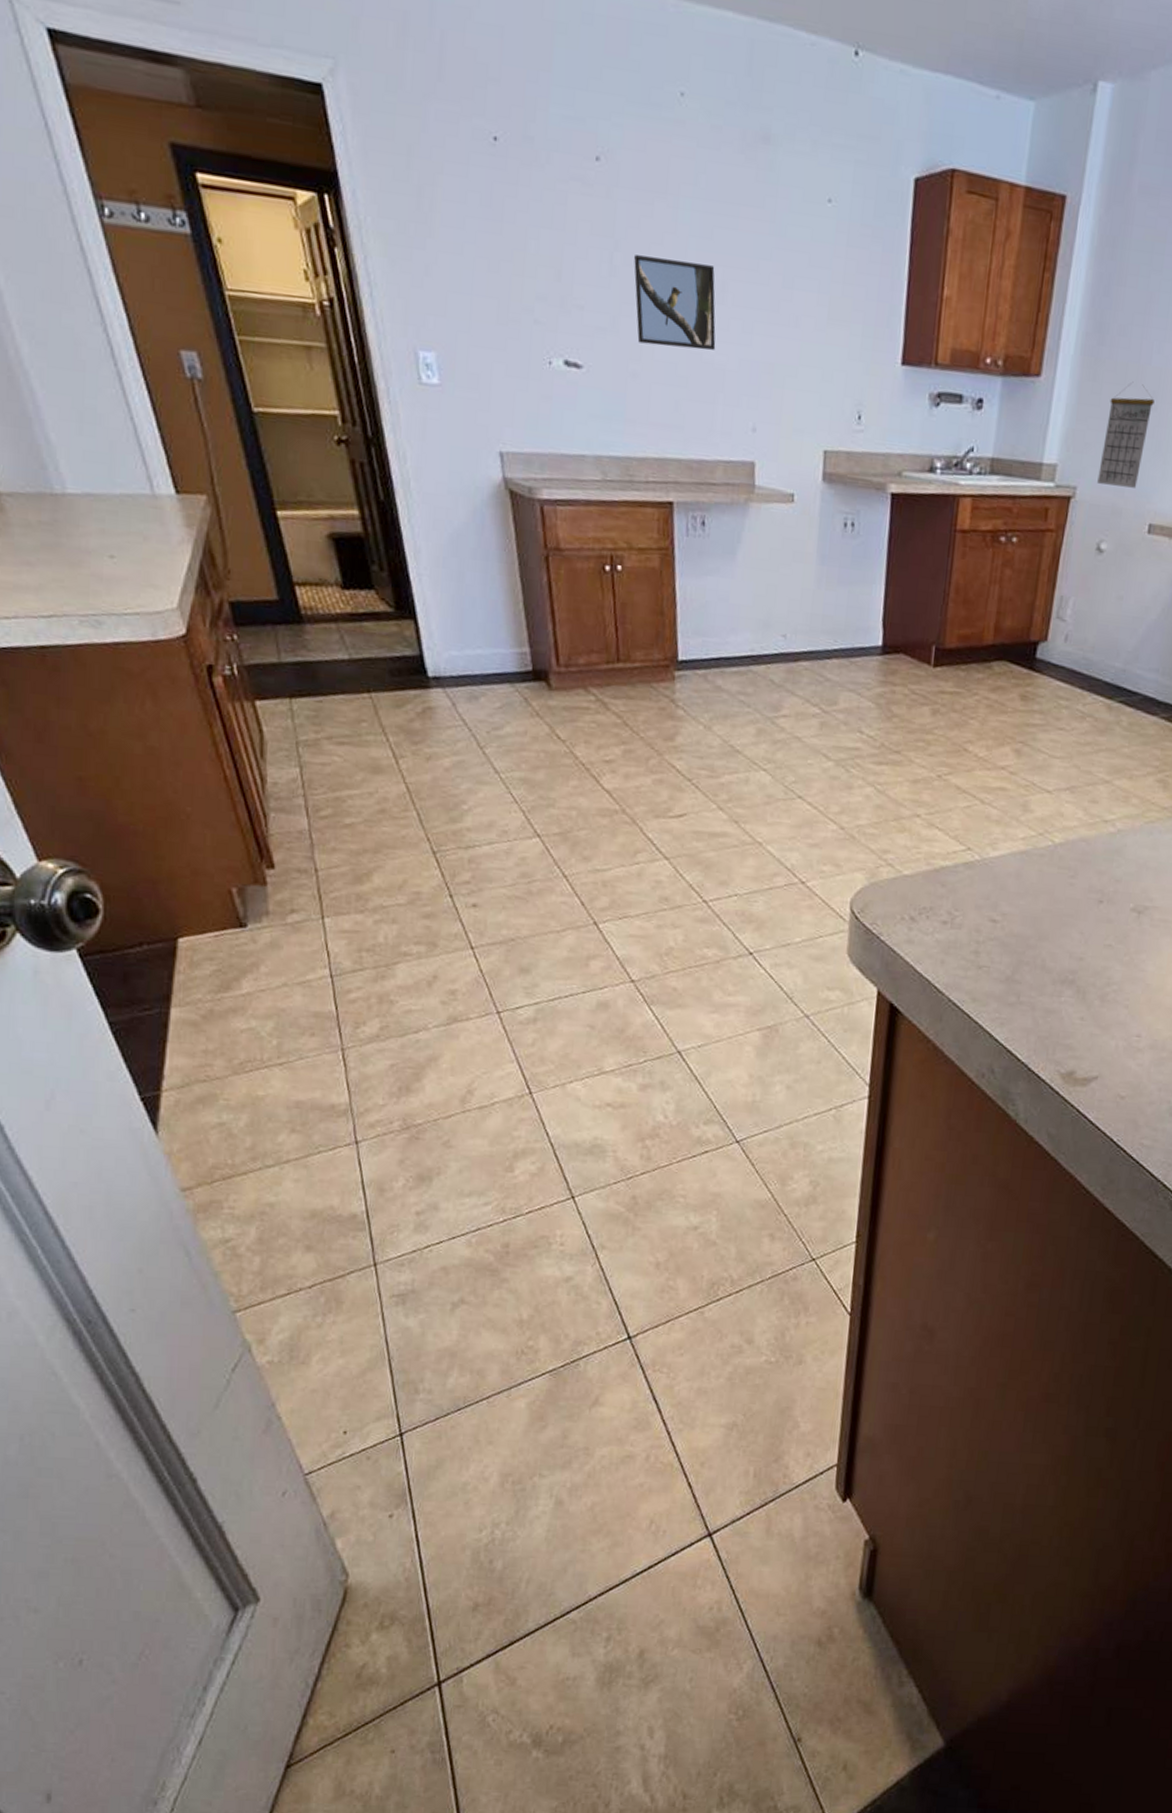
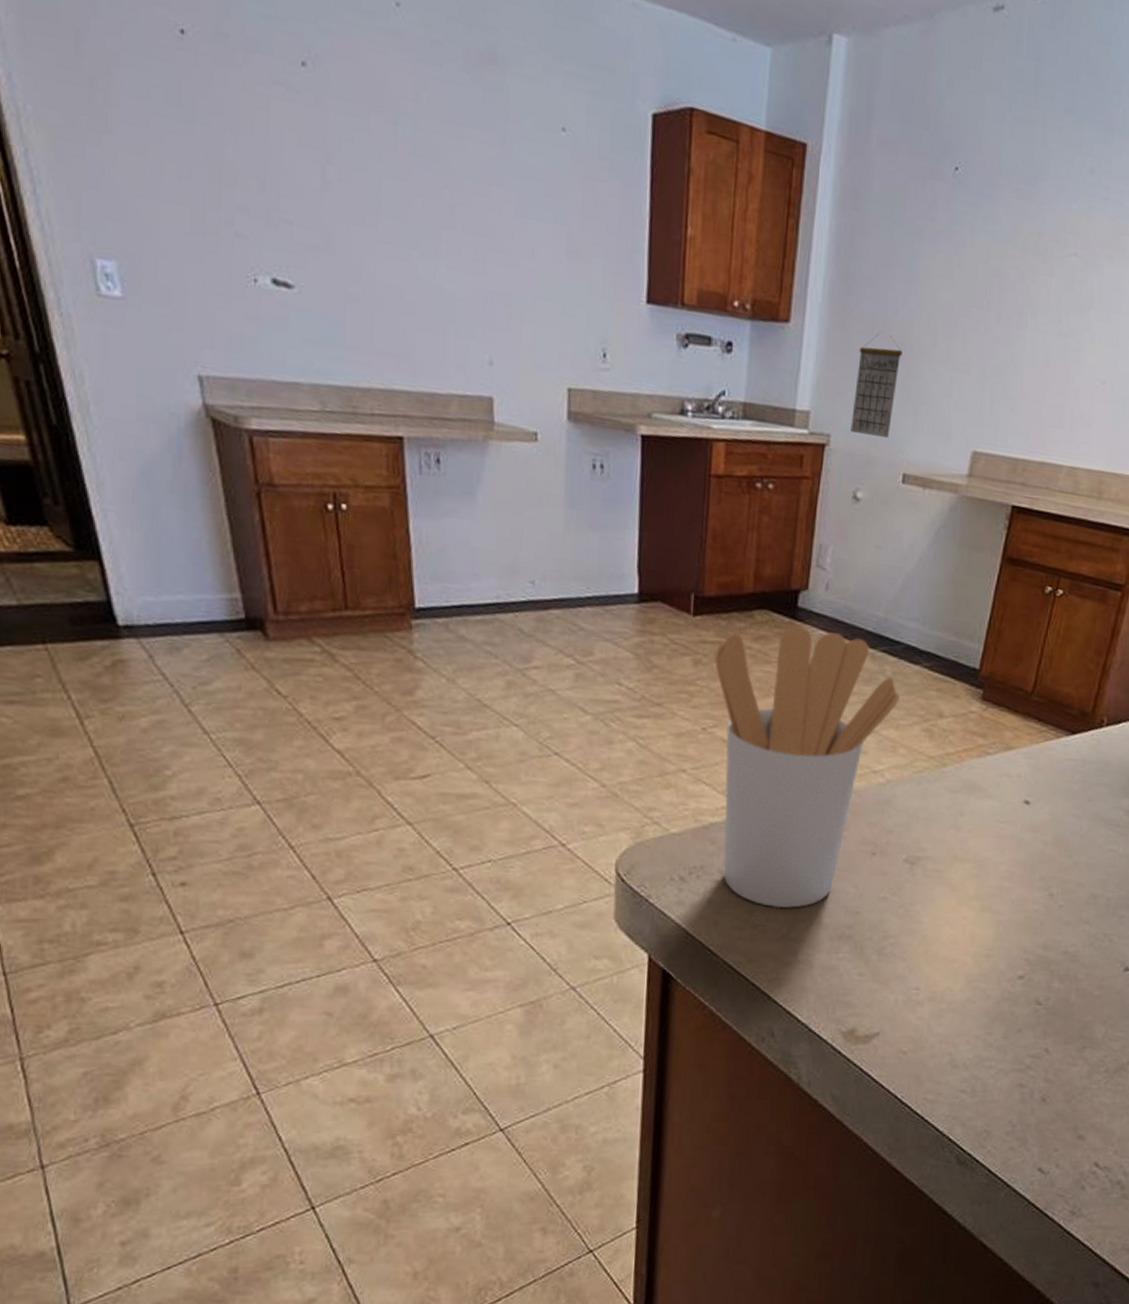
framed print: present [634,255,716,351] -> none [349,170,445,277]
utensil holder: none [952,676,1136,952] -> present [715,625,901,909]

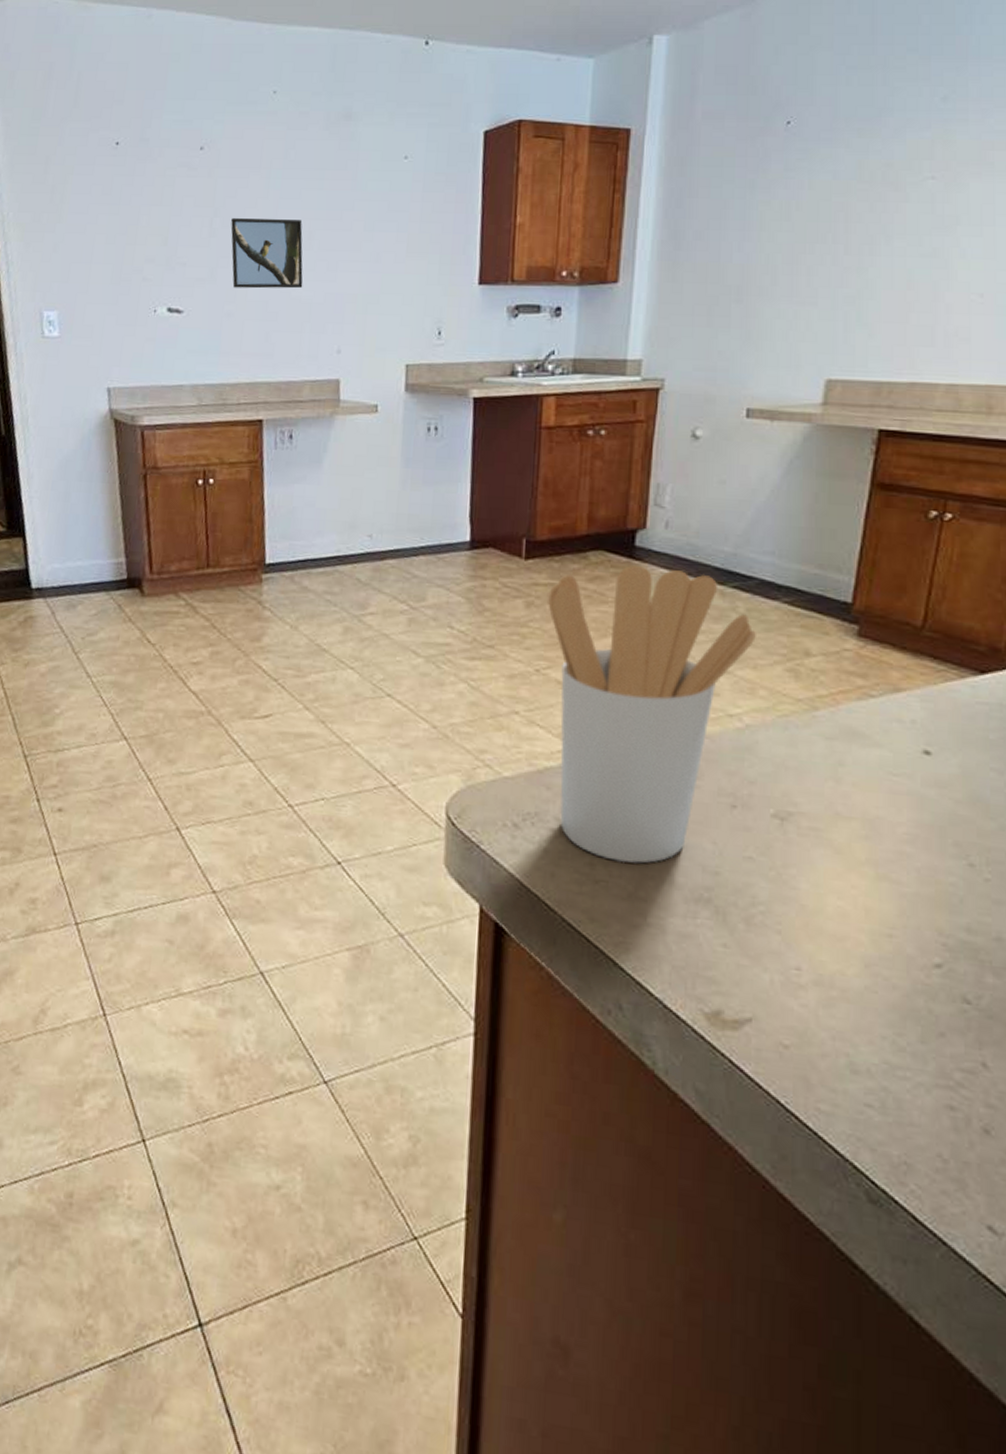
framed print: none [349,170,445,277] -> present [230,218,303,289]
calendar: present [850,332,902,438] -> none [686,279,739,376]

